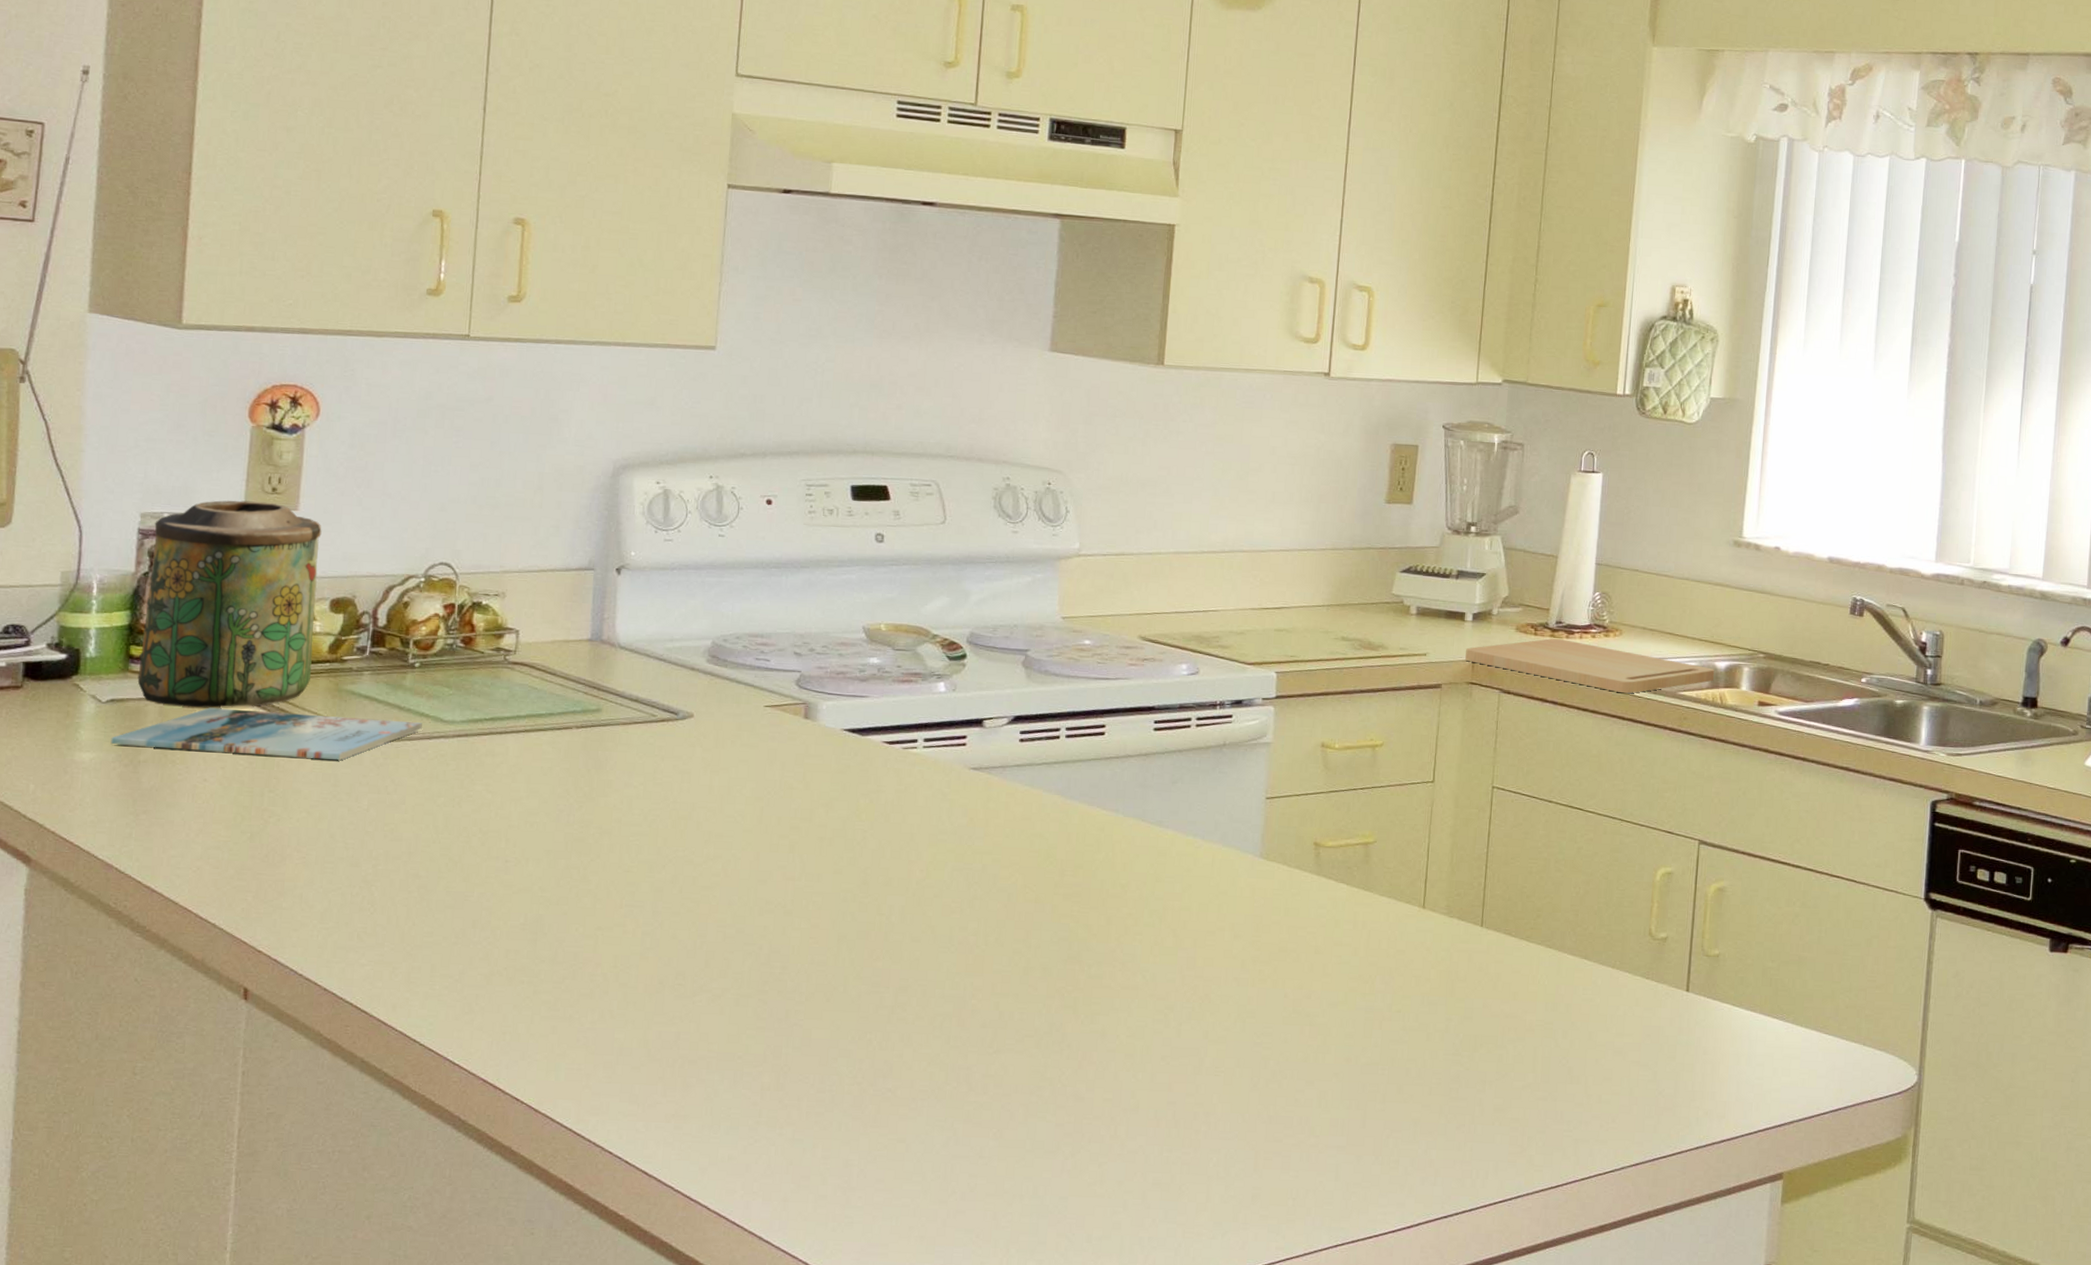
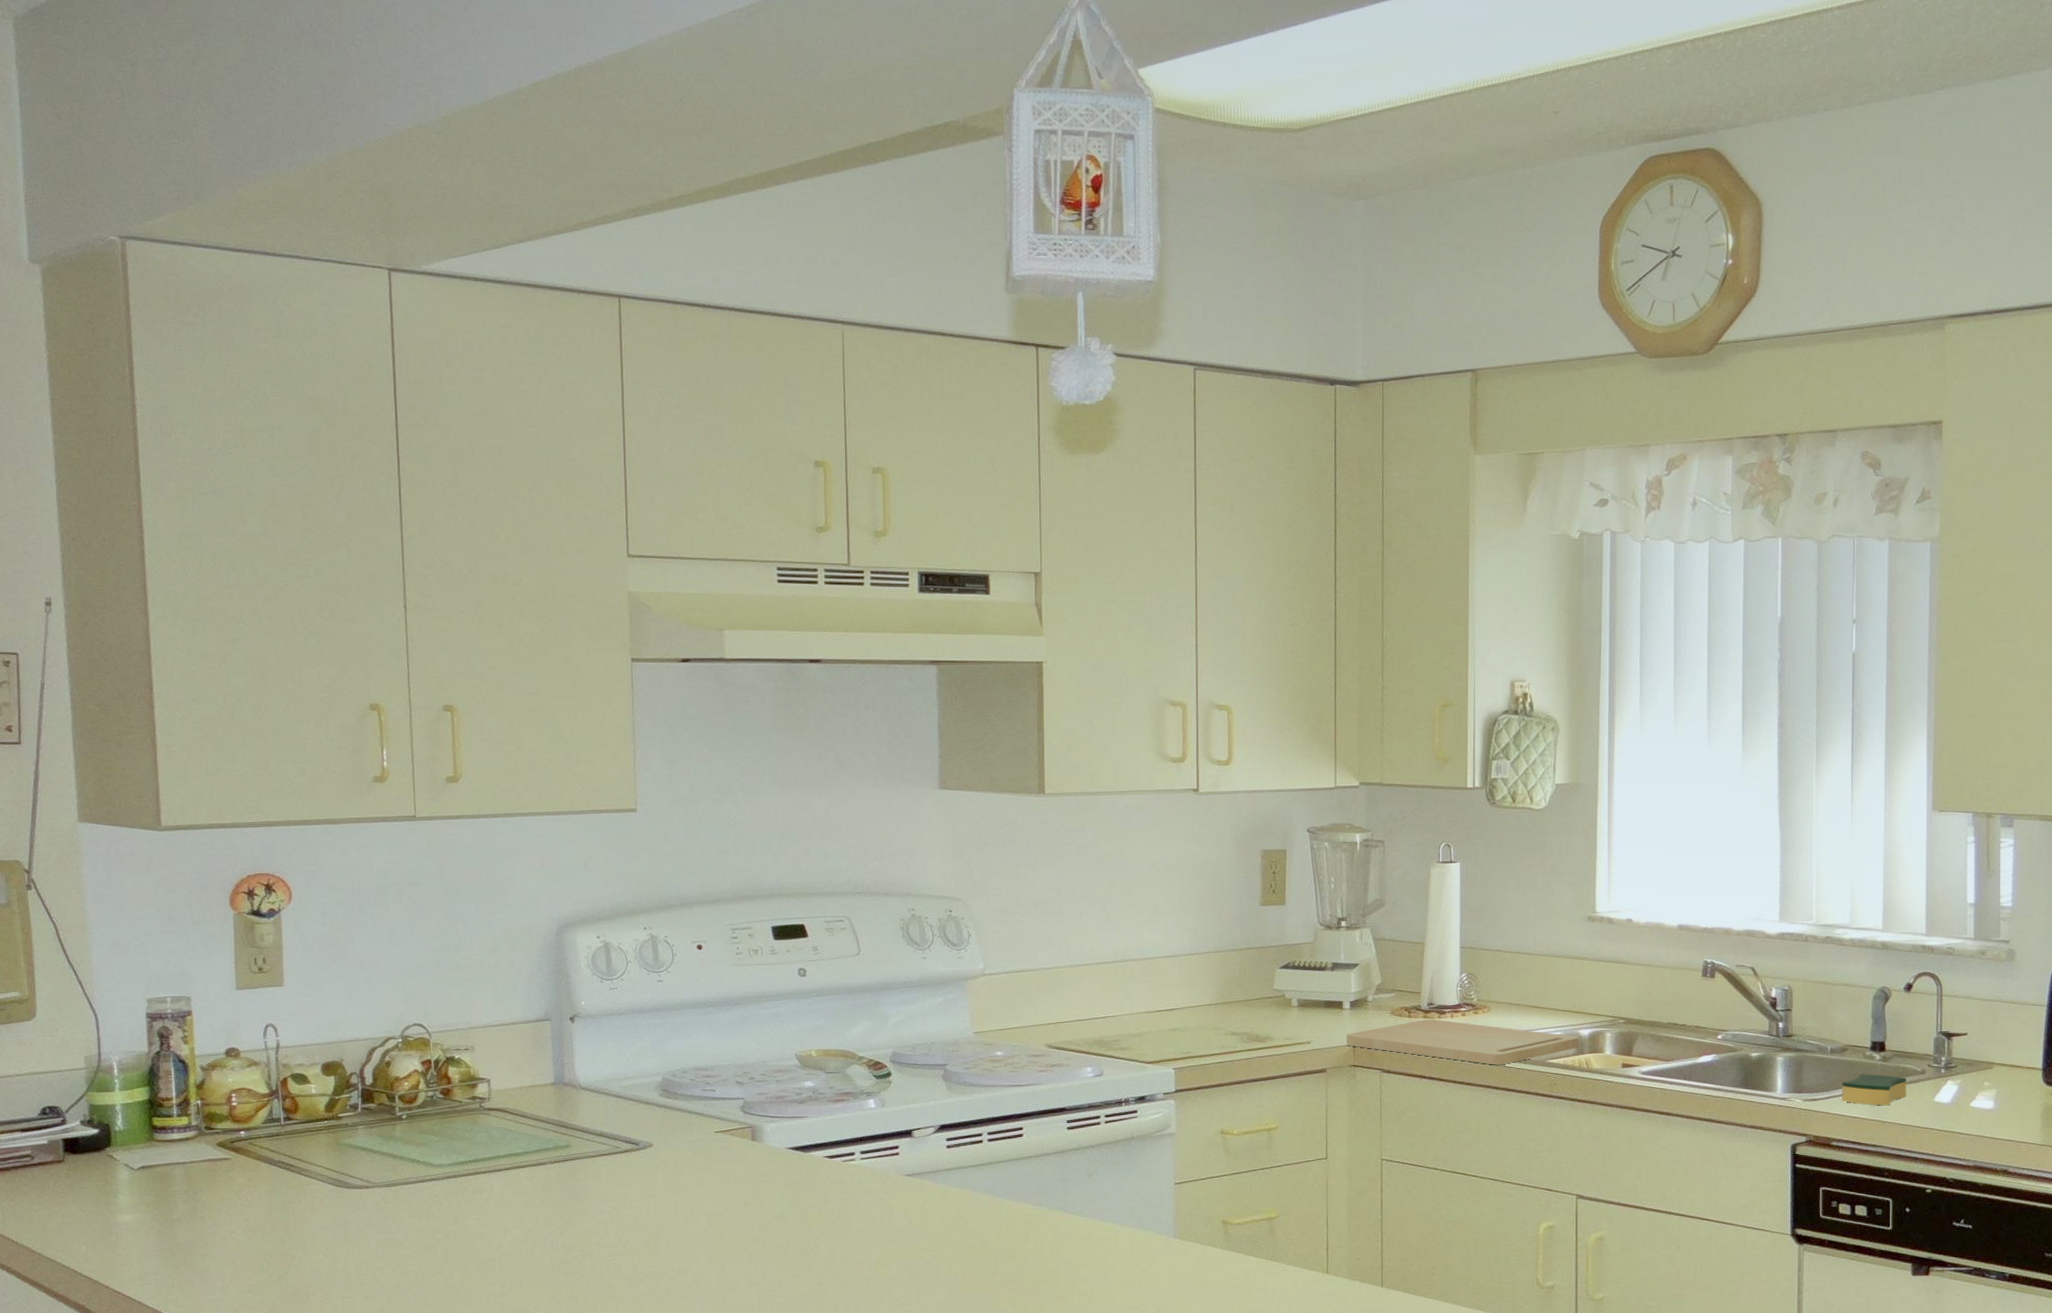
magazine: present [111,707,422,760] -> none [146,1167,415,1207]
canister: present [137,500,322,707] -> none [160,981,312,1168]
sponge: none [1988,731,2058,767] -> present [1842,1074,1907,1106]

